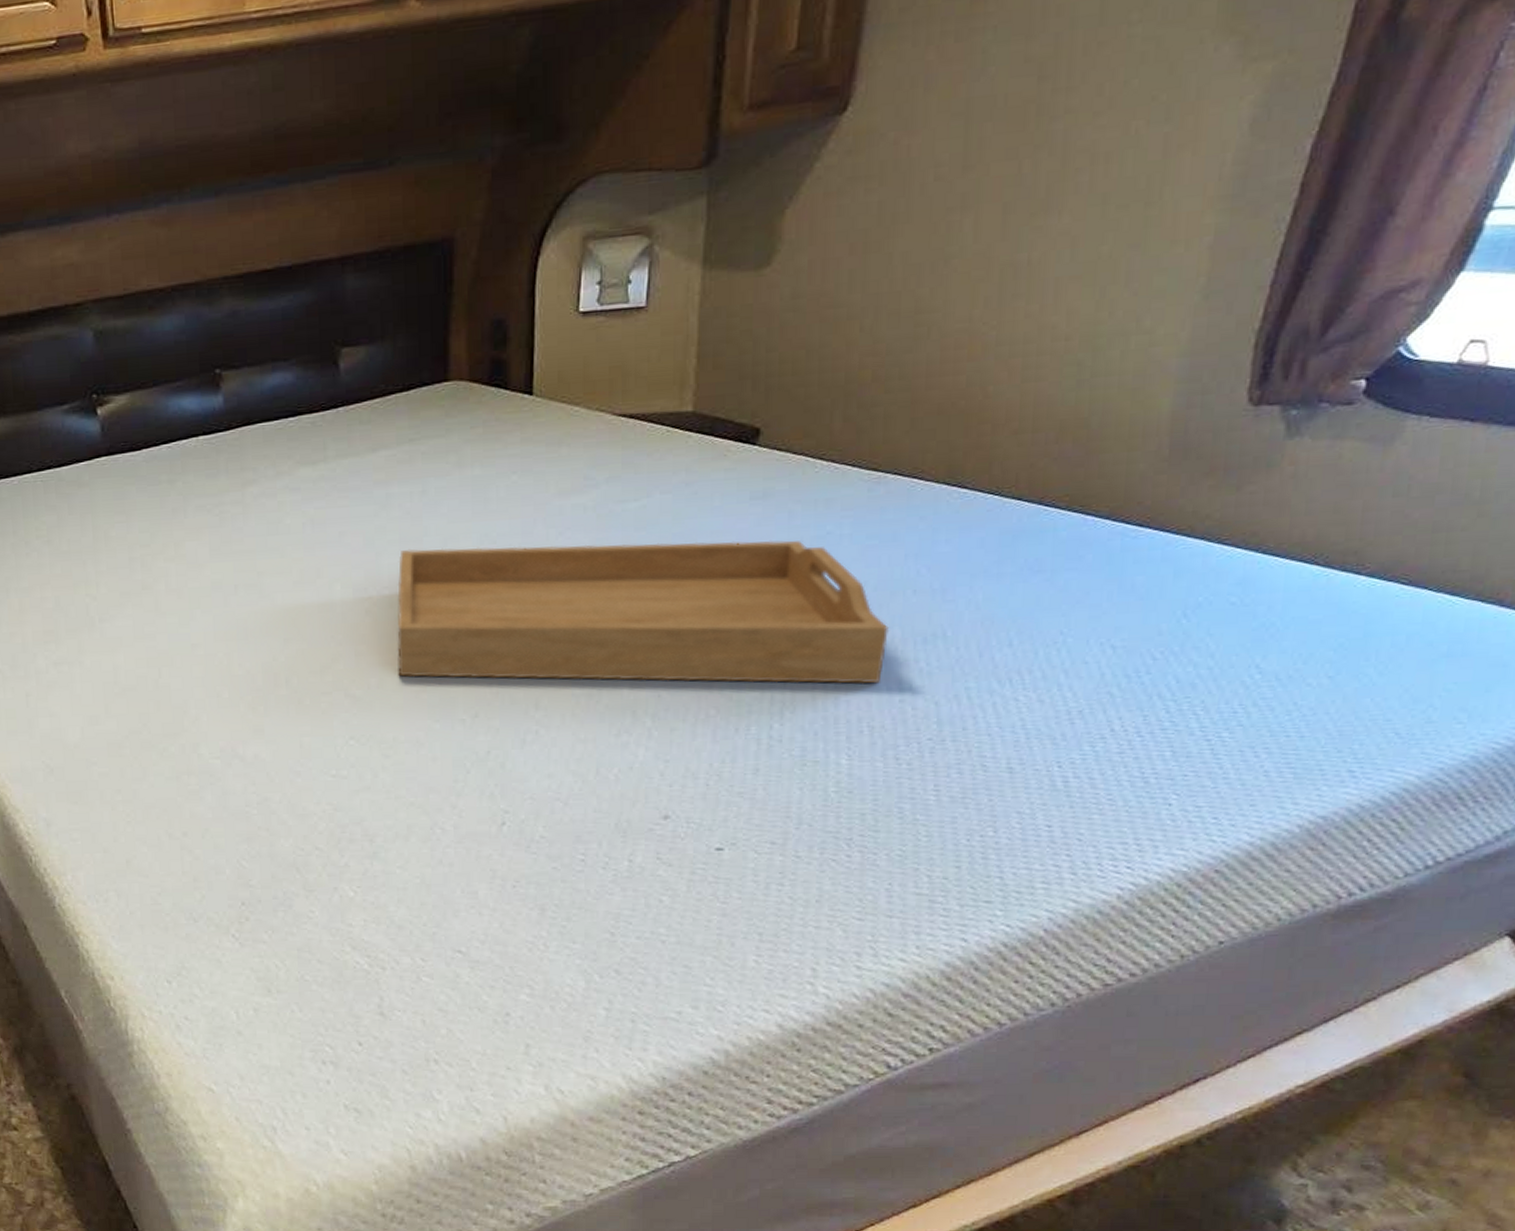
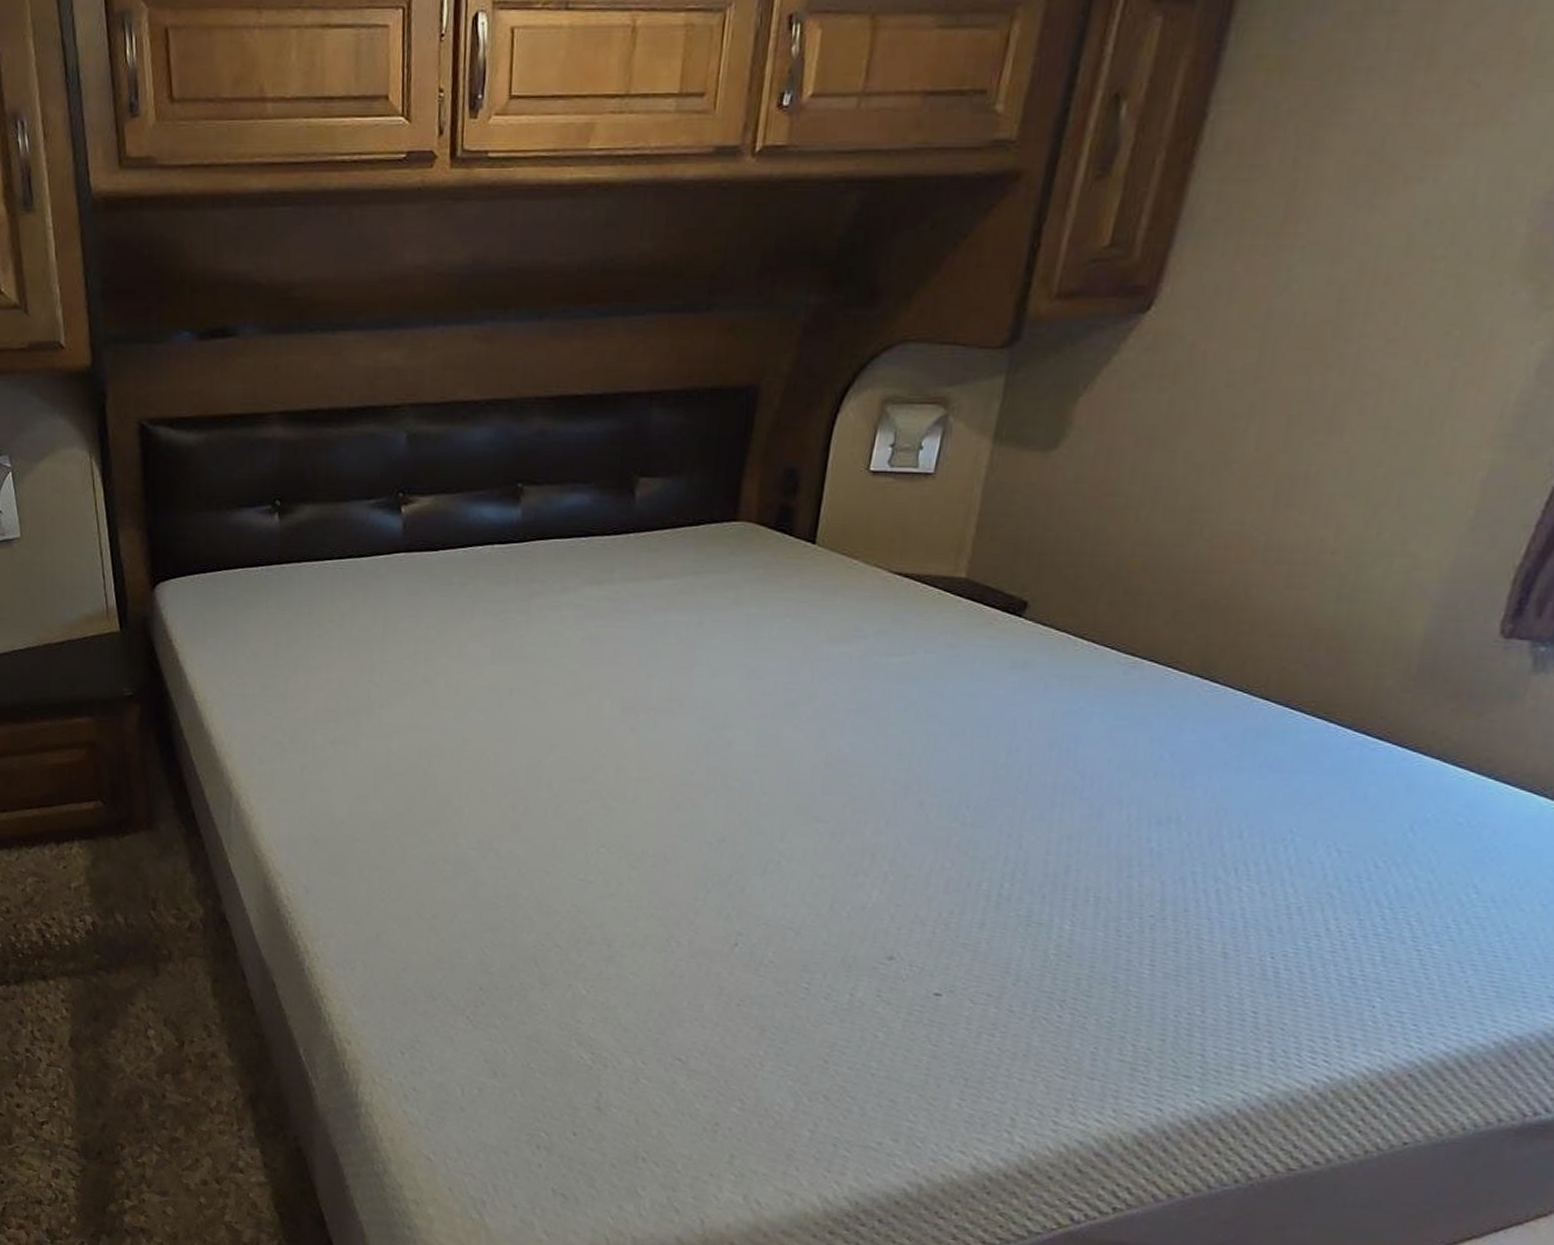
serving tray: present [397,540,889,684] -> none [654,675,1126,857]

